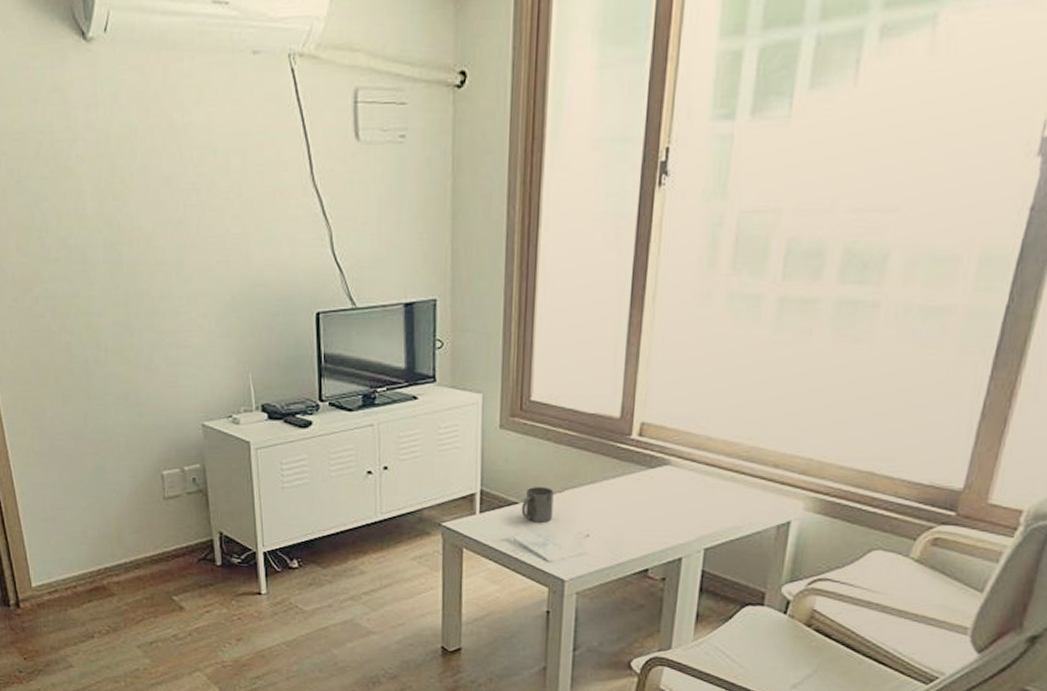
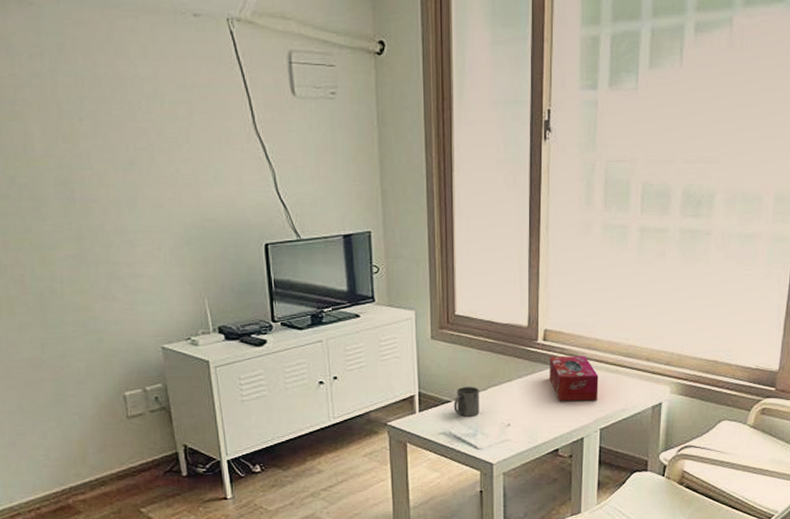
tissue box: none [643,456,708,513] -> present [550,356,599,401]

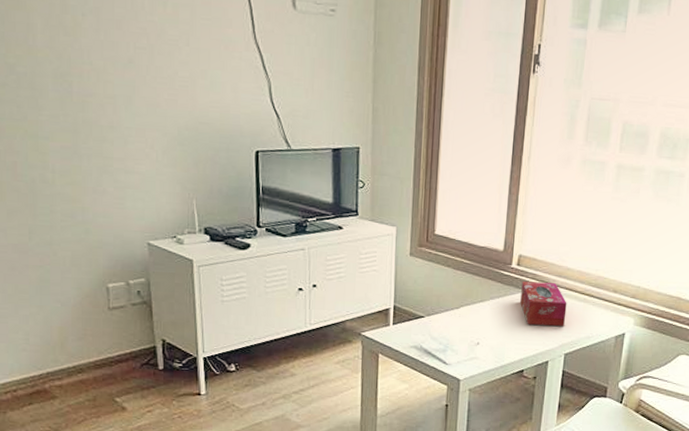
mug: present [453,387,480,417] -> none [426,304,452,333]

